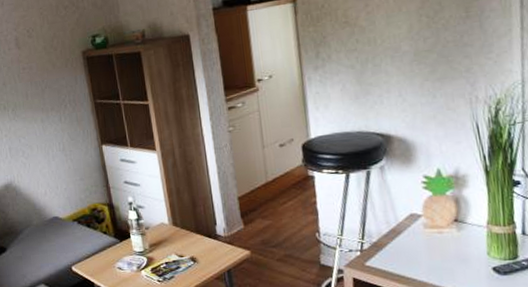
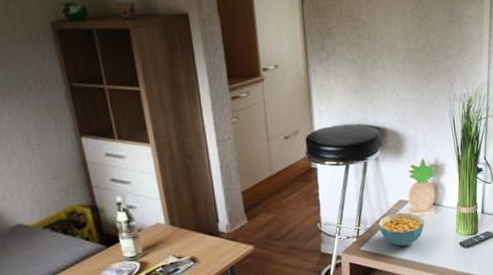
cereal bowl: none [385,227,444,265] -> present [378,212,425,246]

